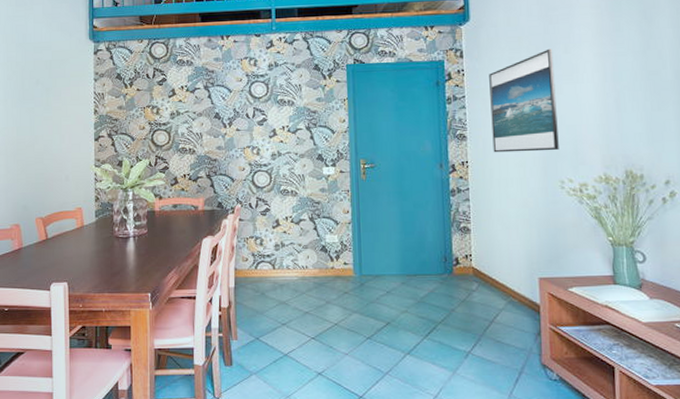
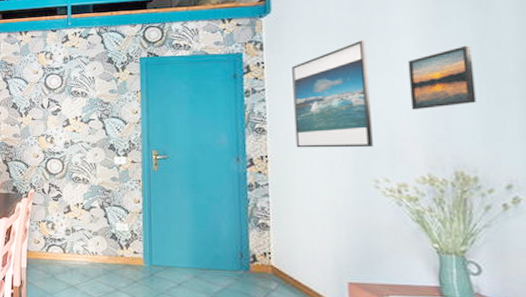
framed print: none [587,54,642,115] -> present [407,45,477,110]

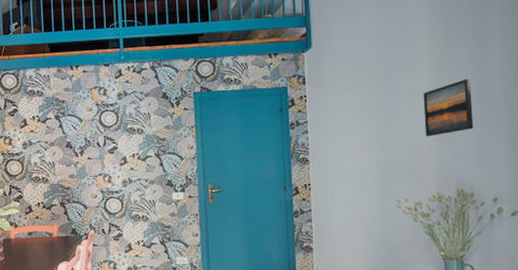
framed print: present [292,40,373,148] -> none [330,74,396,175]

